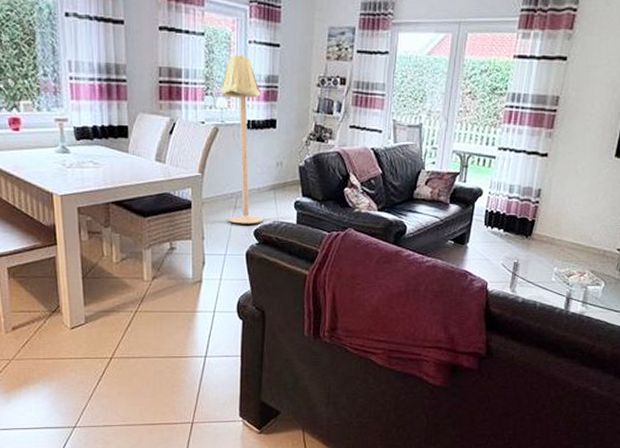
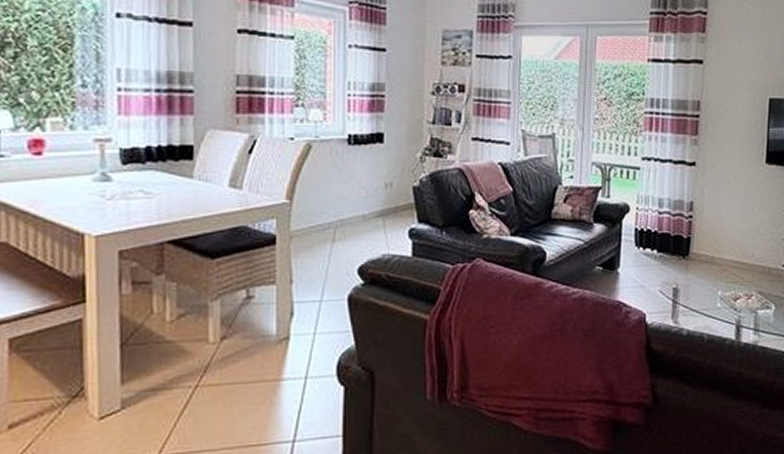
floor lamp: present [220,53,264,224] -> none [314,58,370,261]

